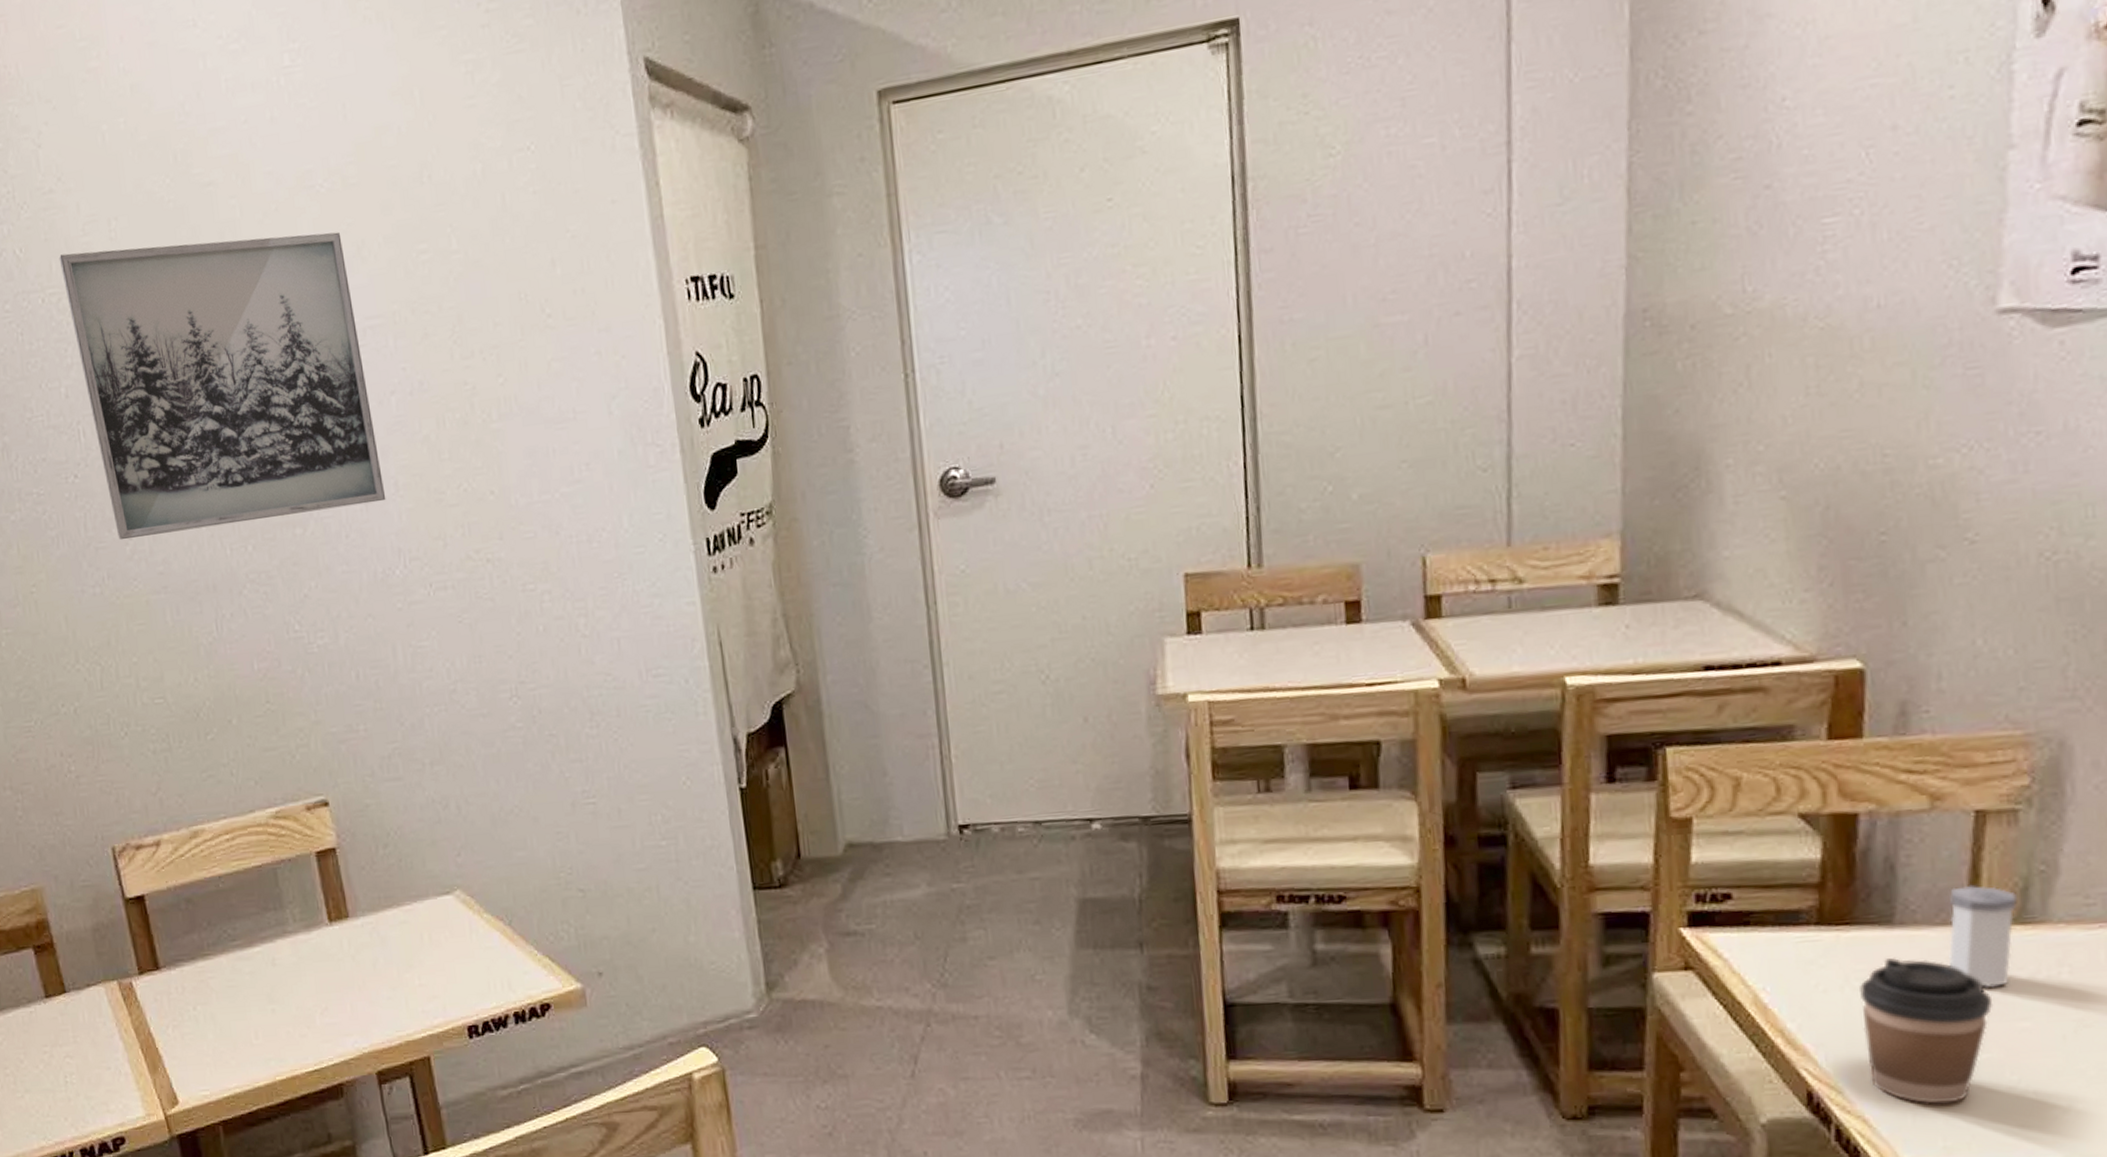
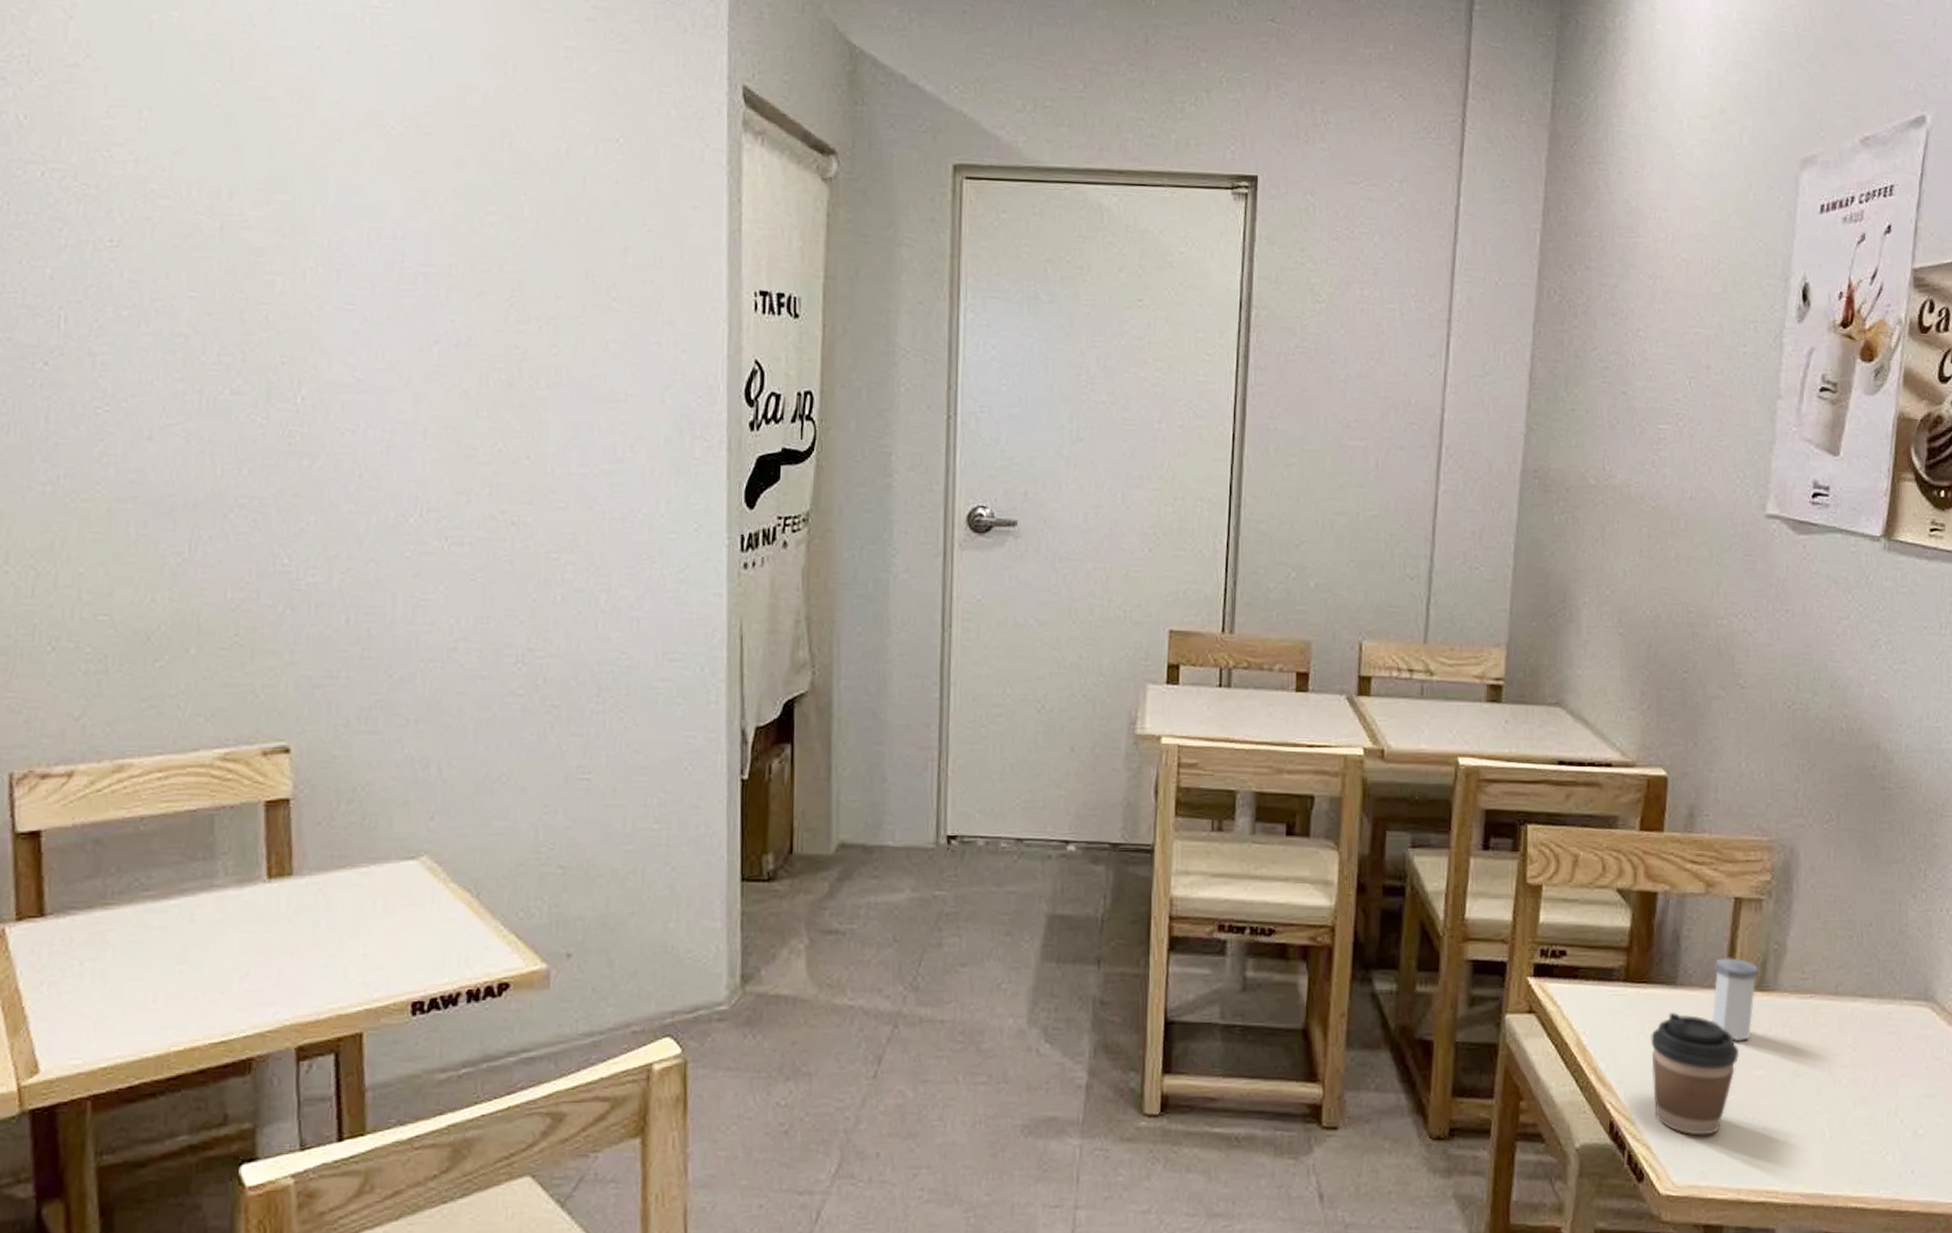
wall art: present [59,232,386,540] -> none [71,131,412,447]

